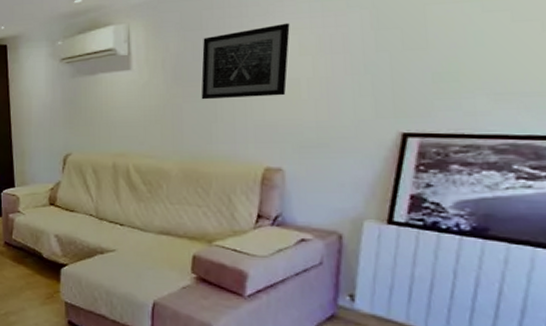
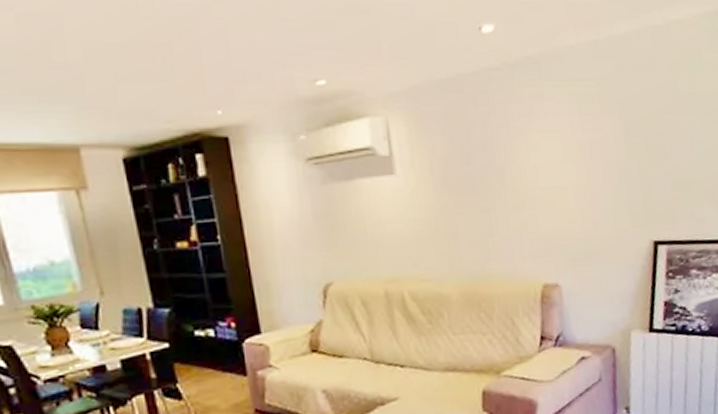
wall art: present [201,22,290,100] -> none [470,125,555,211]

